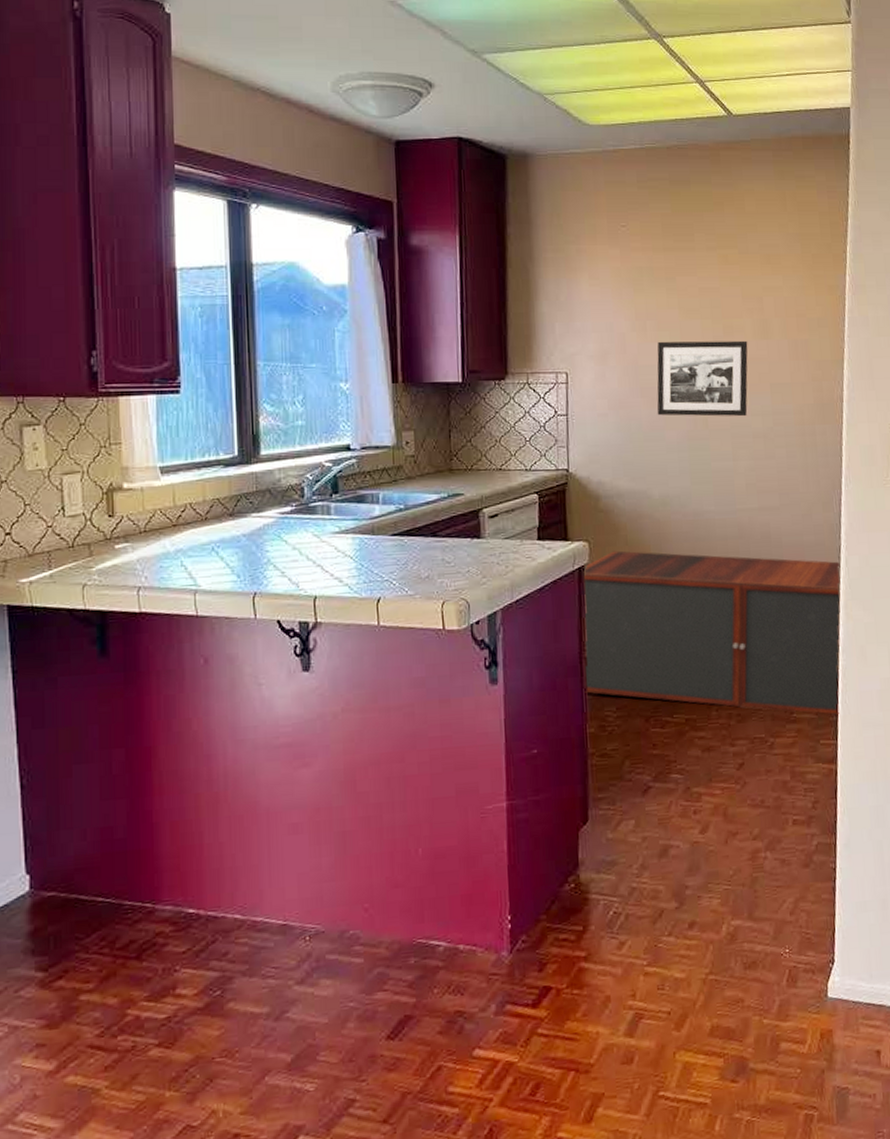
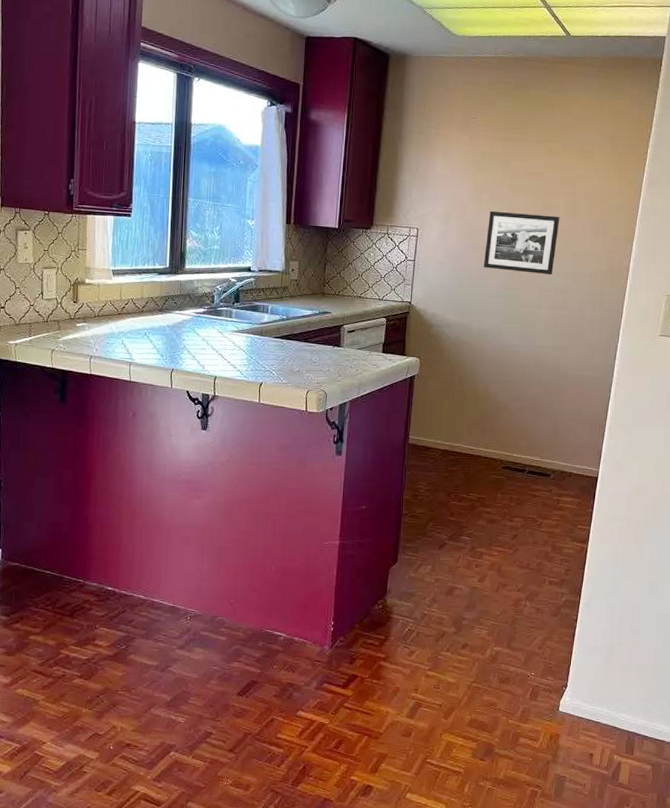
cabinet: present [583,550,841,714] -> none [405,367,609,508]

